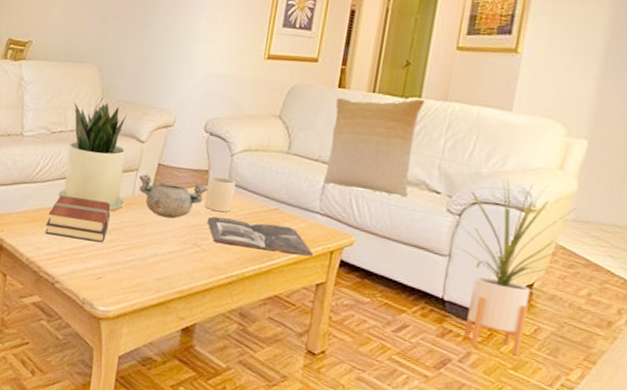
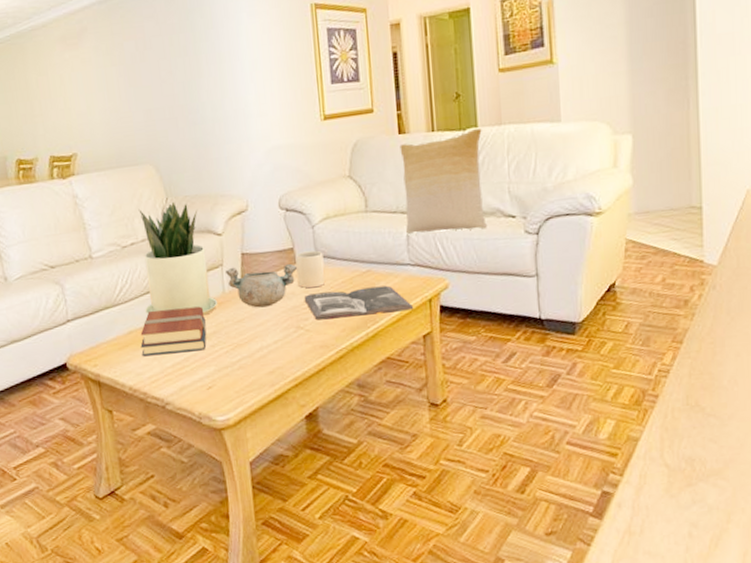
house plant: present [451,181,578,356] -> none [530,186,641,356]

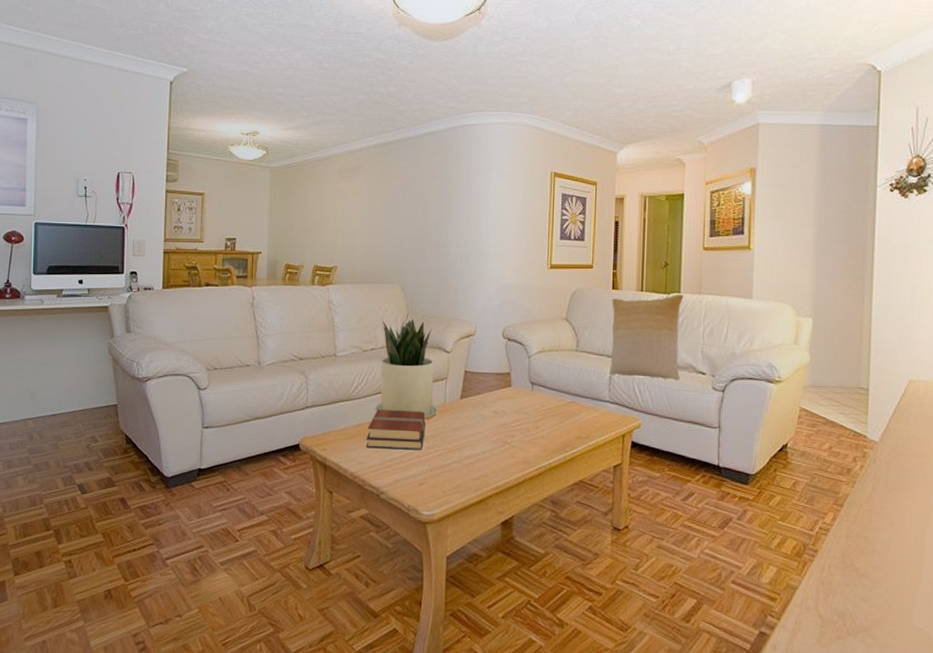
decorative bowl: present [226,263,298,308] -> none [449,381,512,421]
mug: present [295,250,326,289] -> none [509,377,535,410]
magazine: present [304,285,414,319] -> none [513,415,609,442]

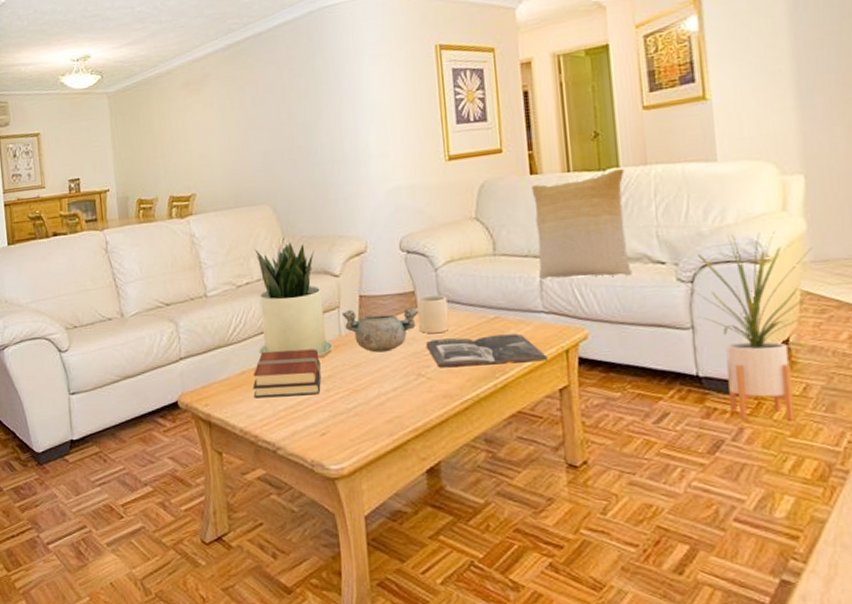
decorative bowl: none [449,381,512,421] -> present [342,307,419,353]
mug: none [509,377,535,410] -> present [416,294,450,334]
magazine: none [513,415,609,442] -> present [425,333,549,367]
house plant: none [716,358,812,508] -> present [683,231,821,421]

